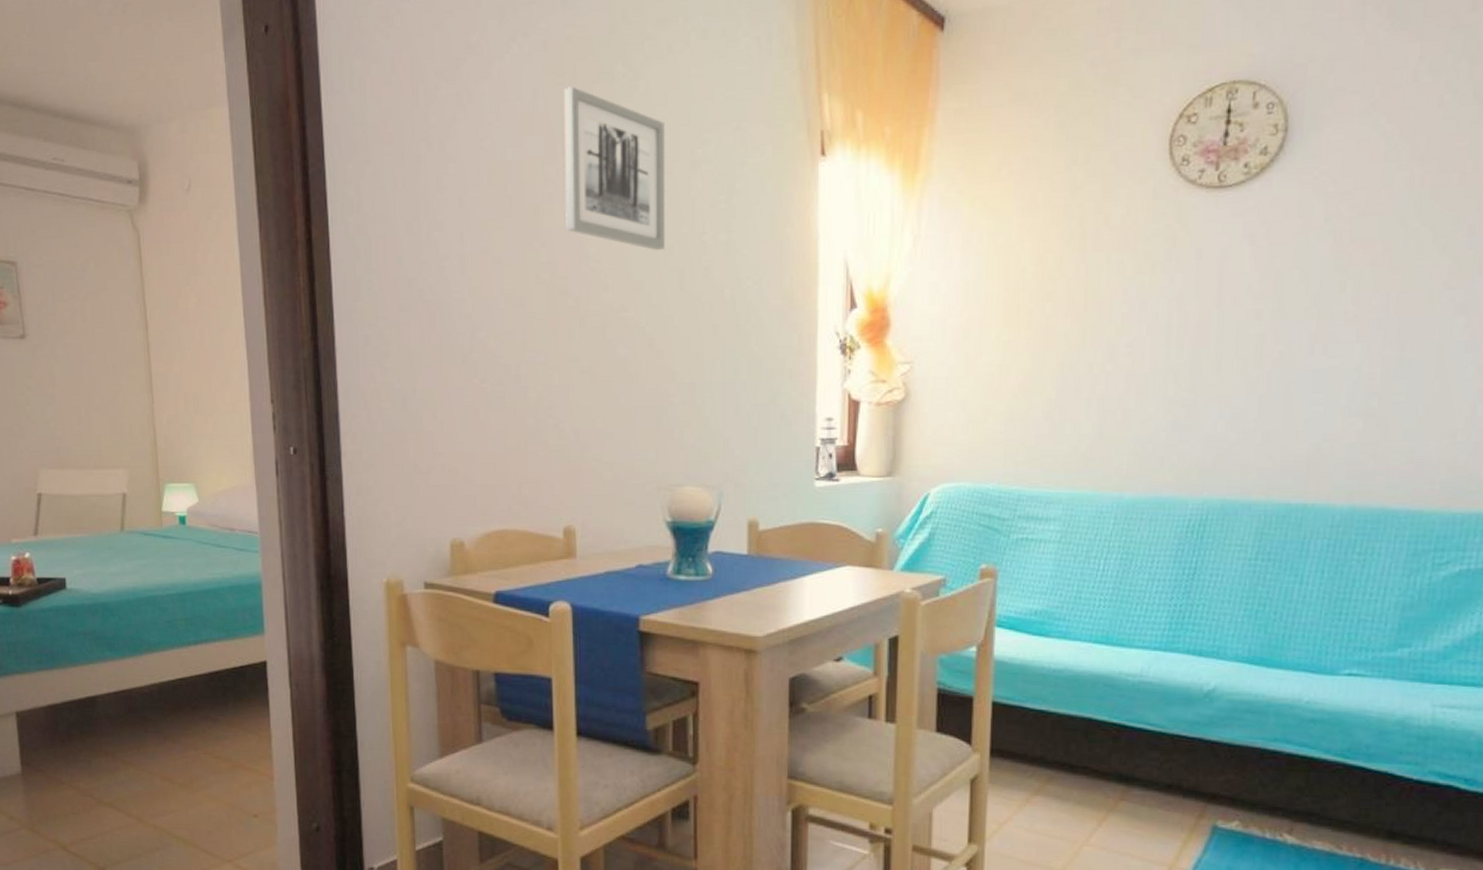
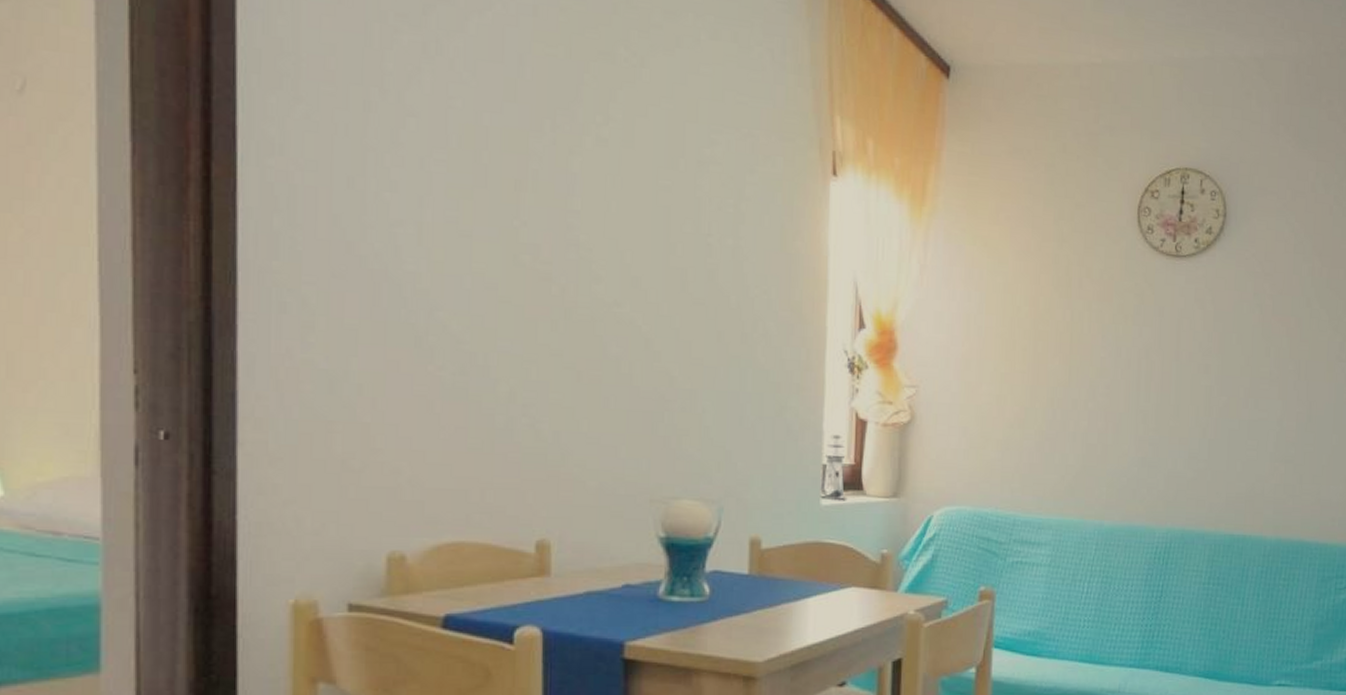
wall art: present [564,87,666,251] -> none [552,60,670,248]

